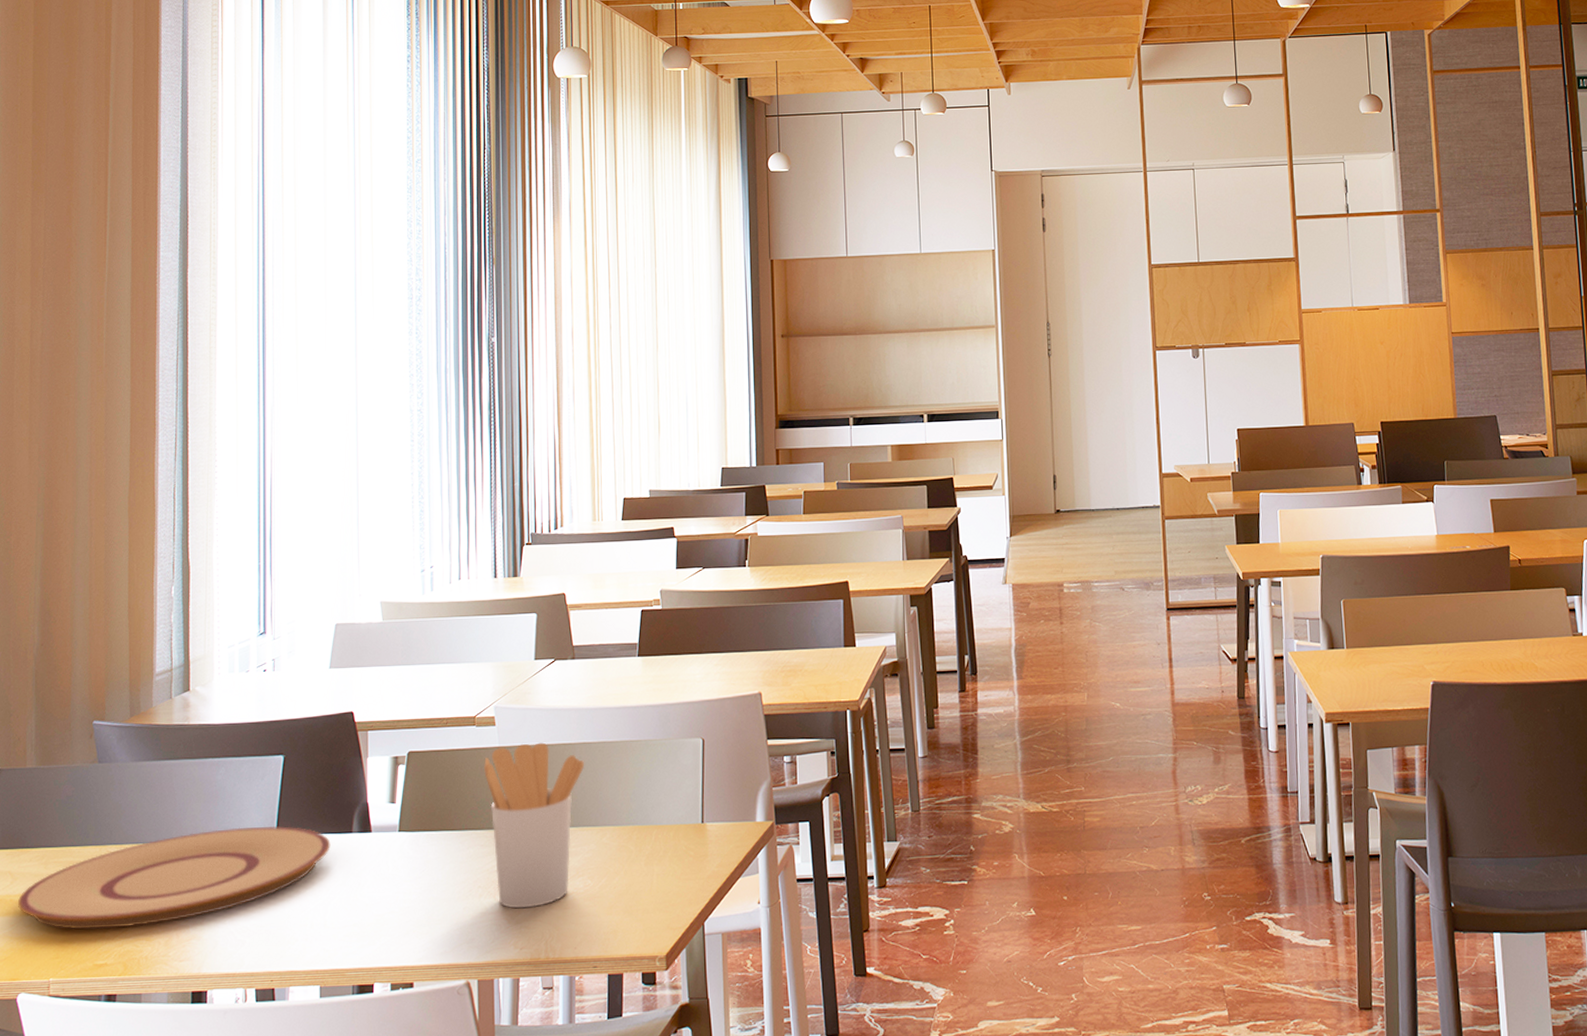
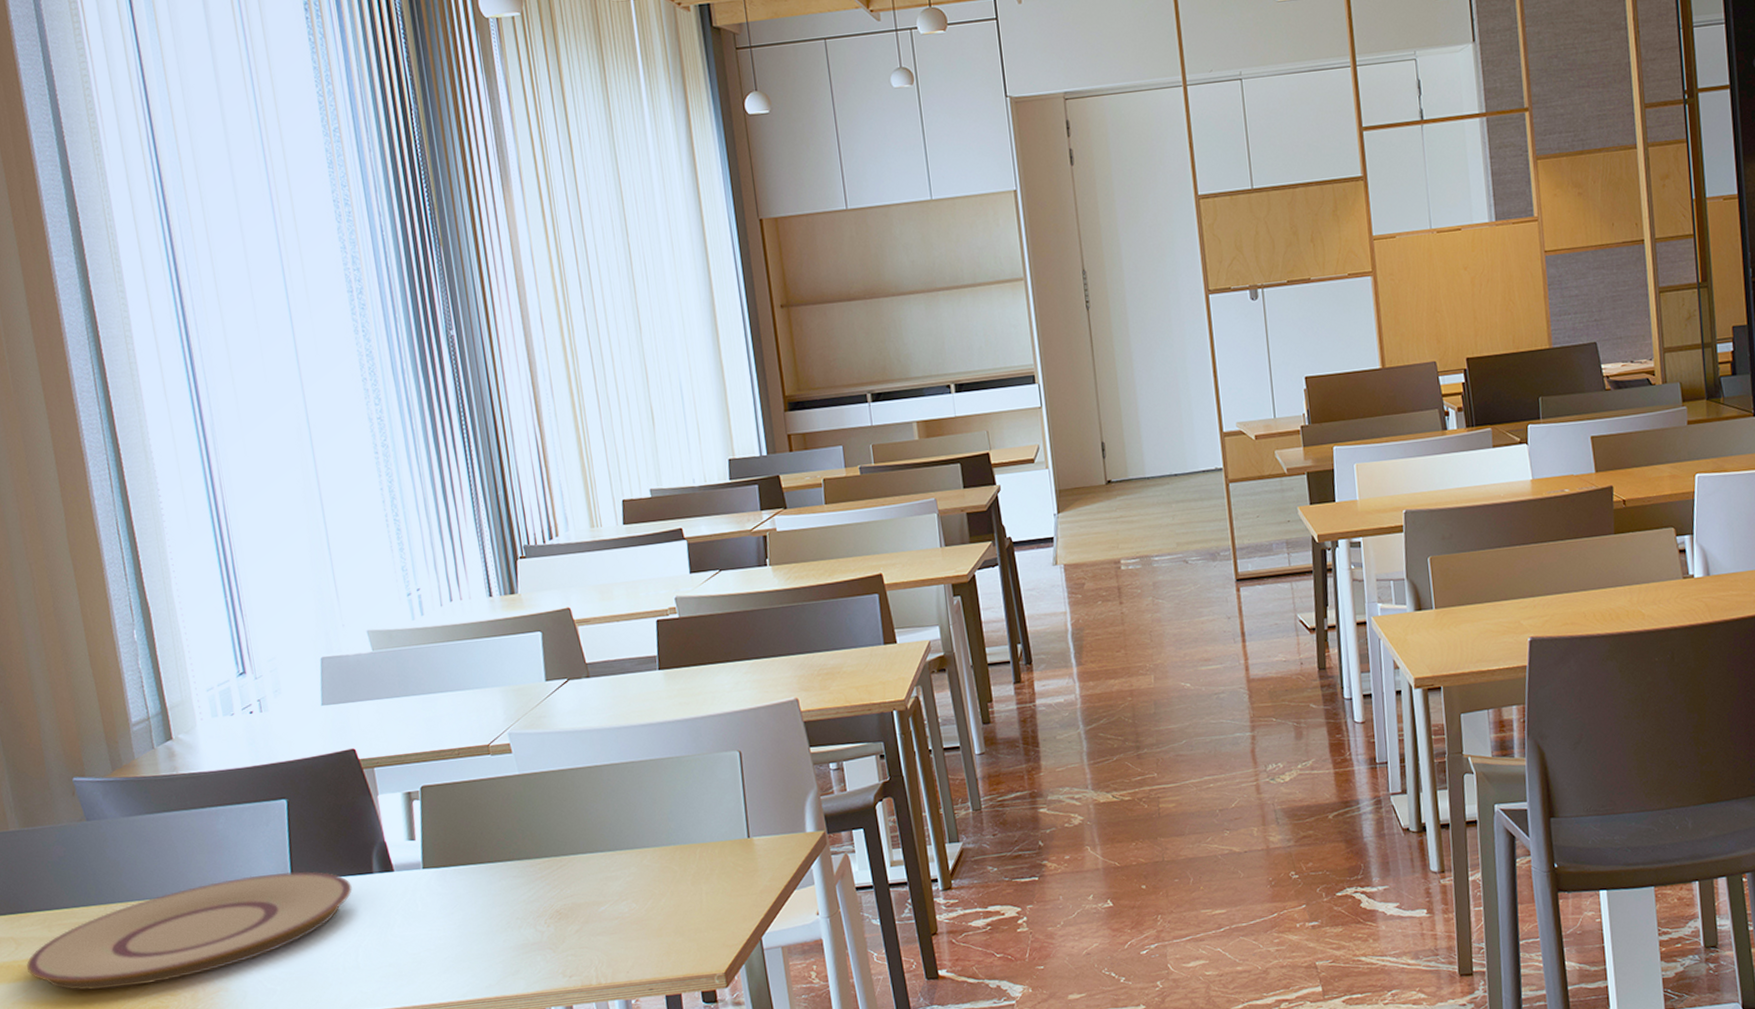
utensil holder: present [484,742,585,909] -> none [505,767,615,937]

